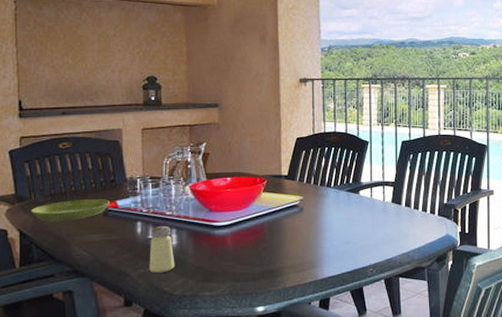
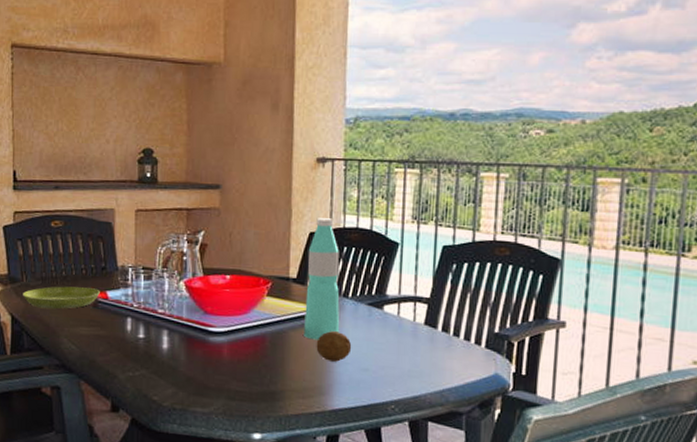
saltshaker: present [149,225,175,274] -> none [138,324,165,380]
water bottle: none [296,126,326,224] -> present [304,218,340,340]
fruit: none [307,215,336,239] -> present [316,331,352,362]

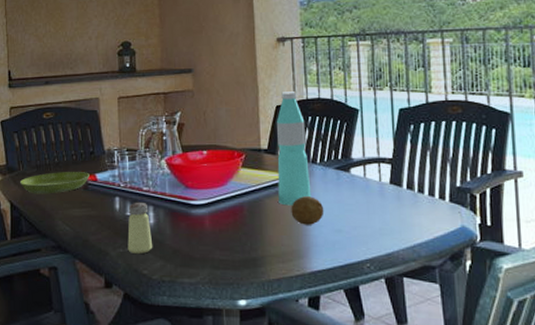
saltshaker: none [138,324,165,380] -> present [127,202,153,255]

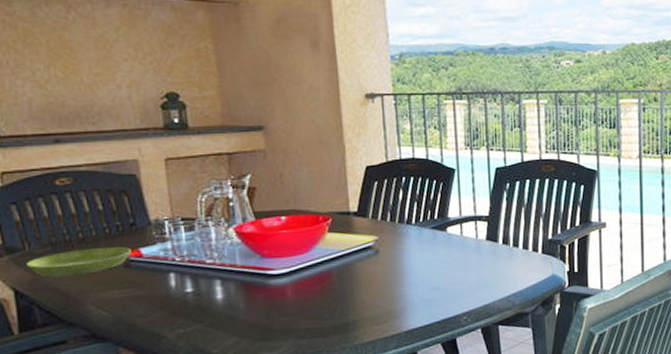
saltshaker: present [127,202,153,255] -> none [187,276,223,334]
water bottle: present [276,92,312,206] -> none [366,151,407,268]
fruit: present [291,196,324,225] -> none [384,257,421,286]

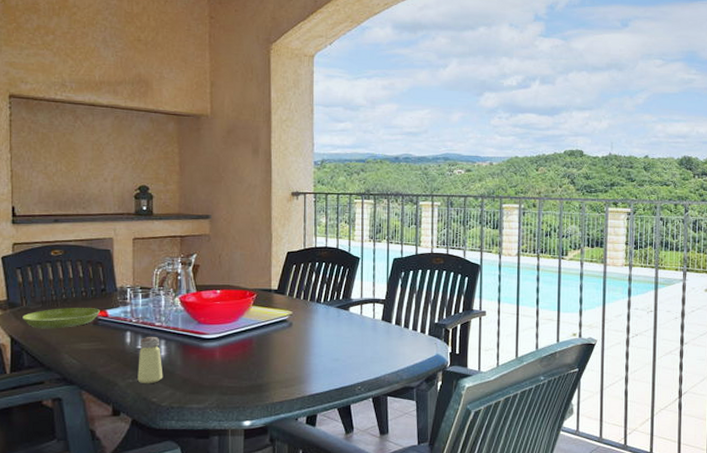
saltshaker: none [187,276,223,334] -> present [137,336,163,384]

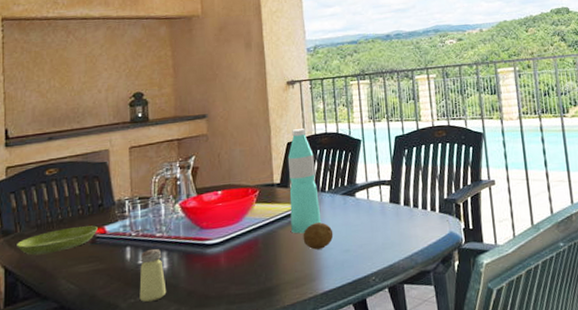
water bottle: none [285,240,315,339] -> present [287,128,322,234]
fruit: none [295,331,325,355] -> present [303,222,334,250]

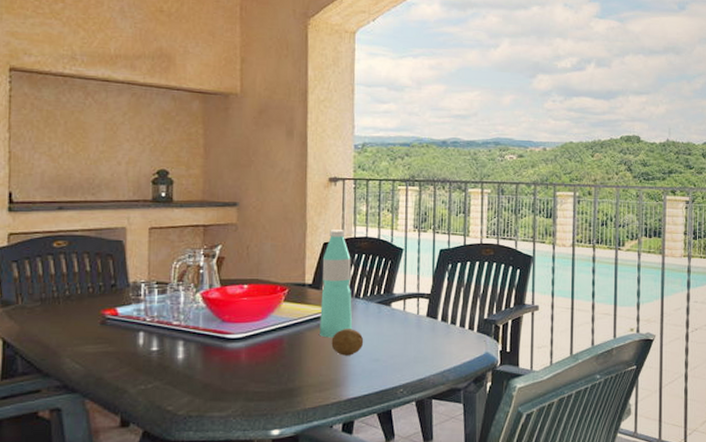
saucer: present [17,225,98,256] -> none [17,306,109,330]
saltshaker: present [139,248,167,303] -> none [151,336,181,391]

